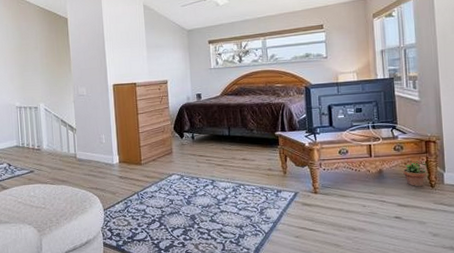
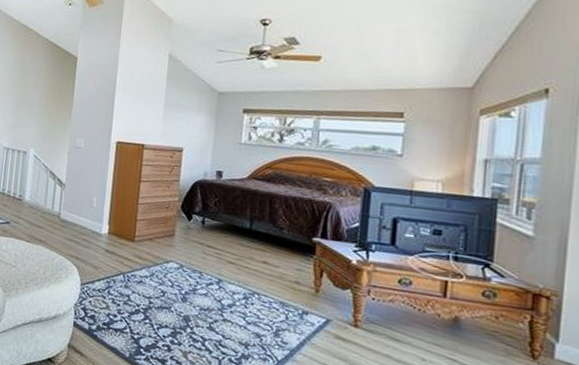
potted plant: present [403,161,427,186] -> none [491,316,530,353]

